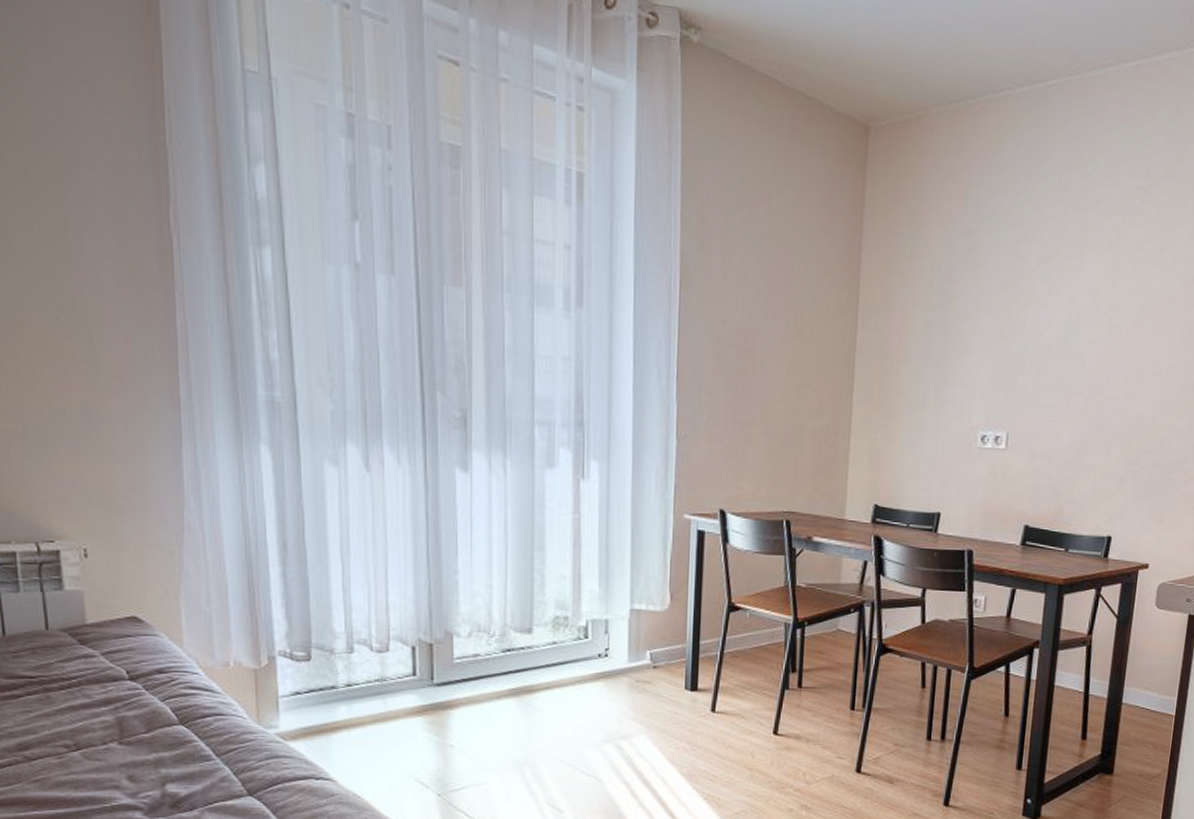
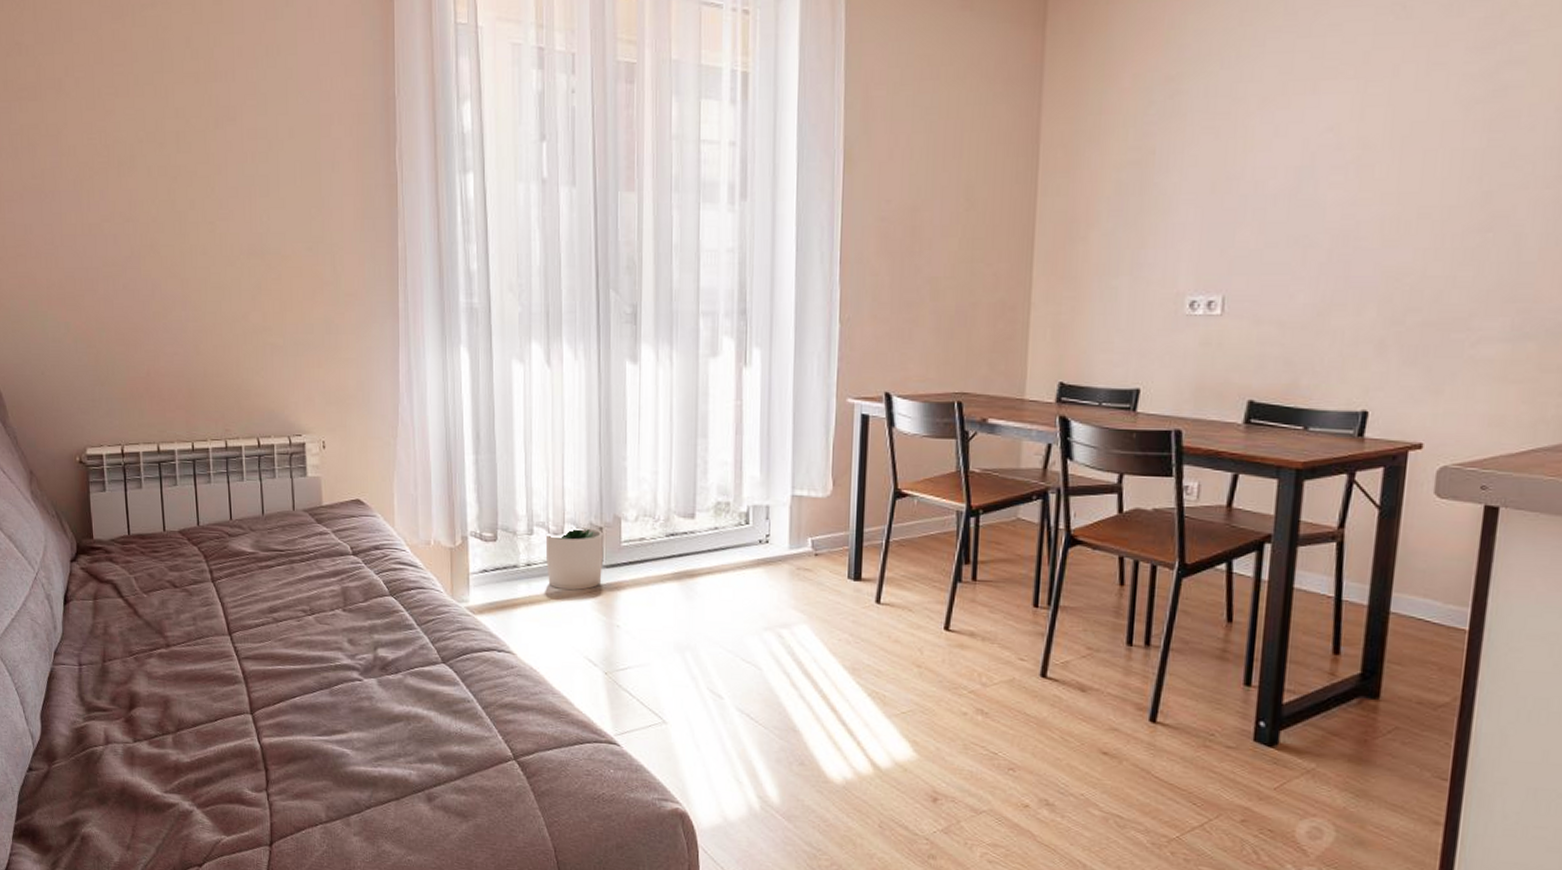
planter: none [368,644,434,710] -> present [545,527,604,590]

